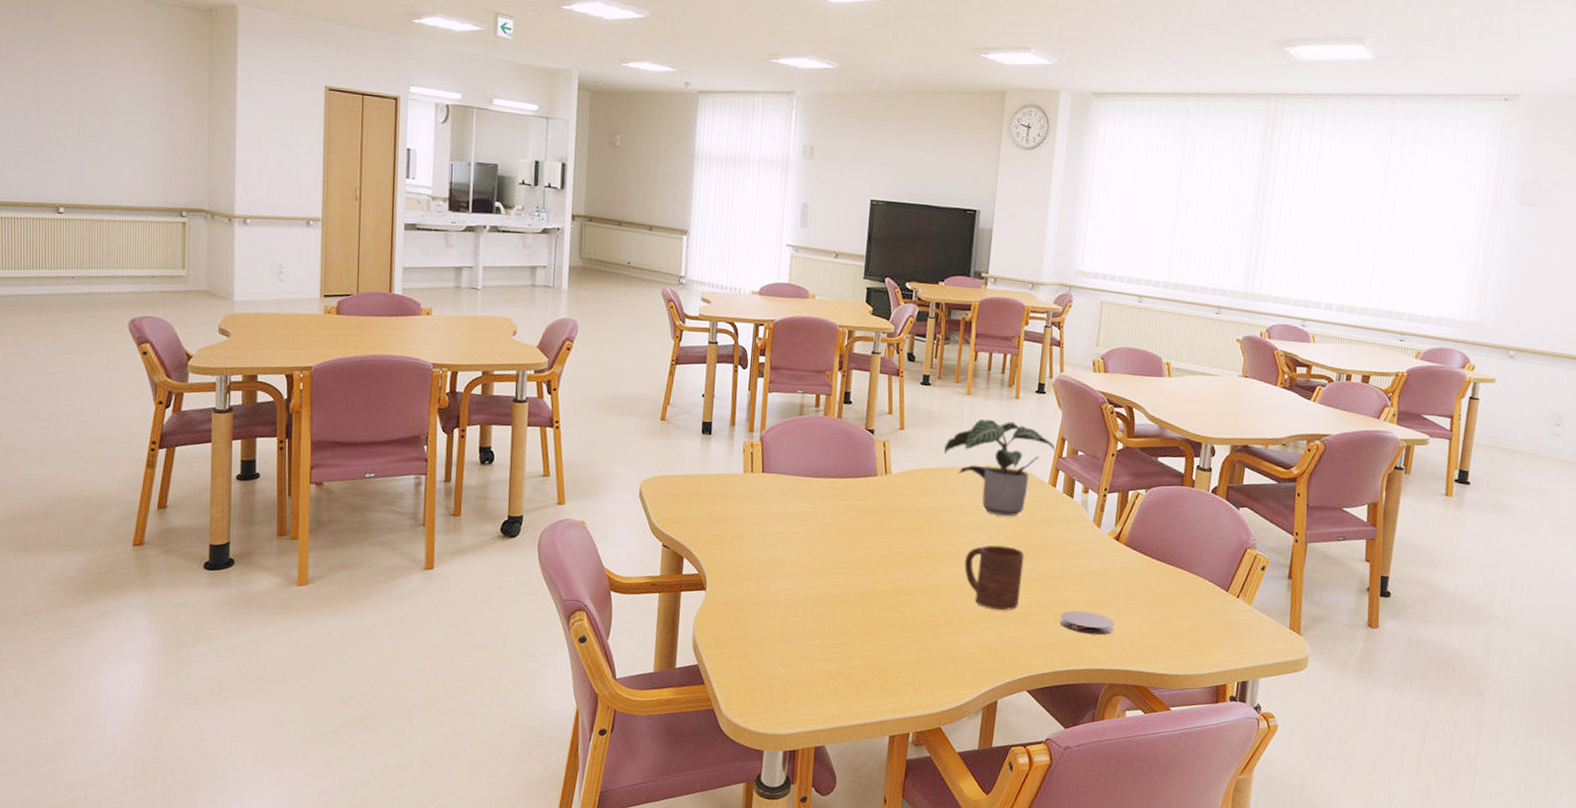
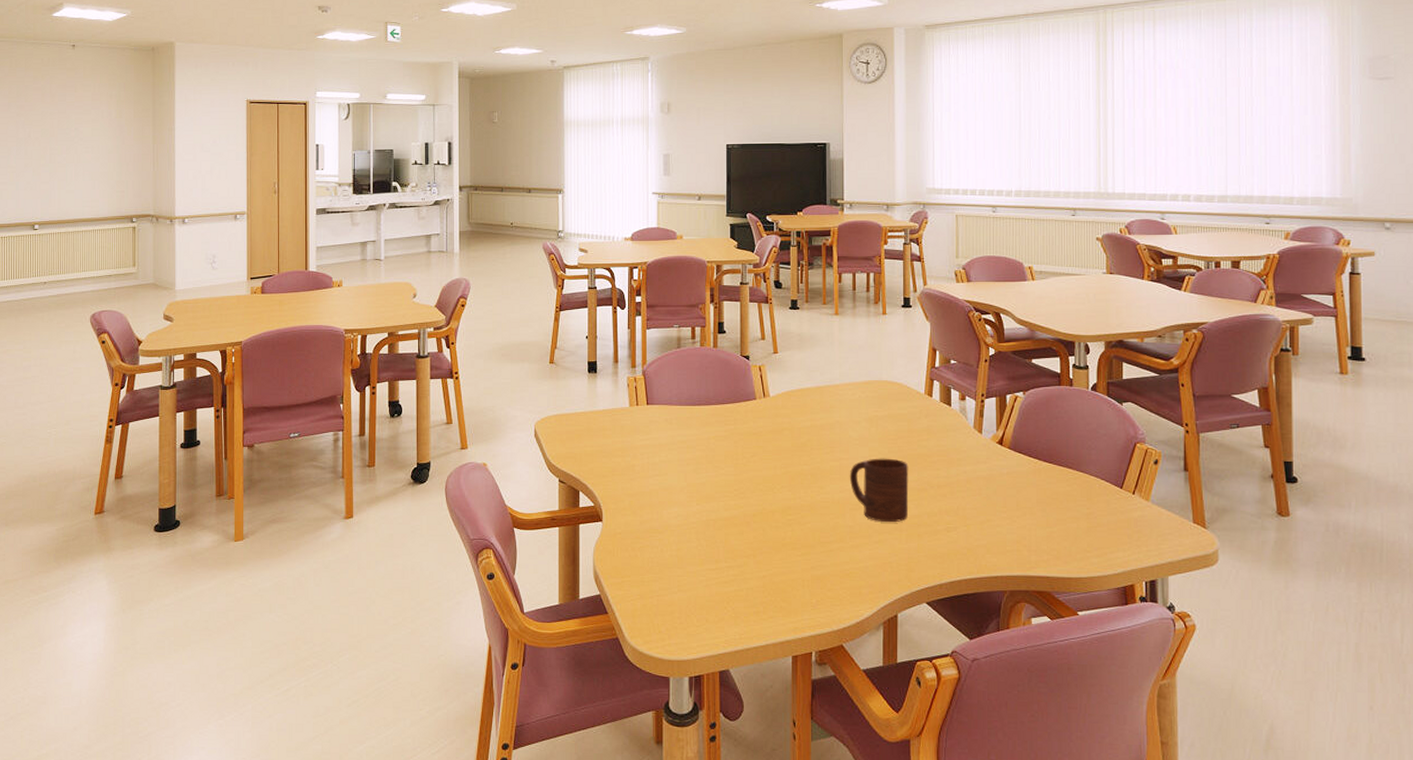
potted plant: present [944,419,1056,516] -> none [819,337,928,428]
coaster: present [1060,610,1114,636] -> none [952,518,1008,542]

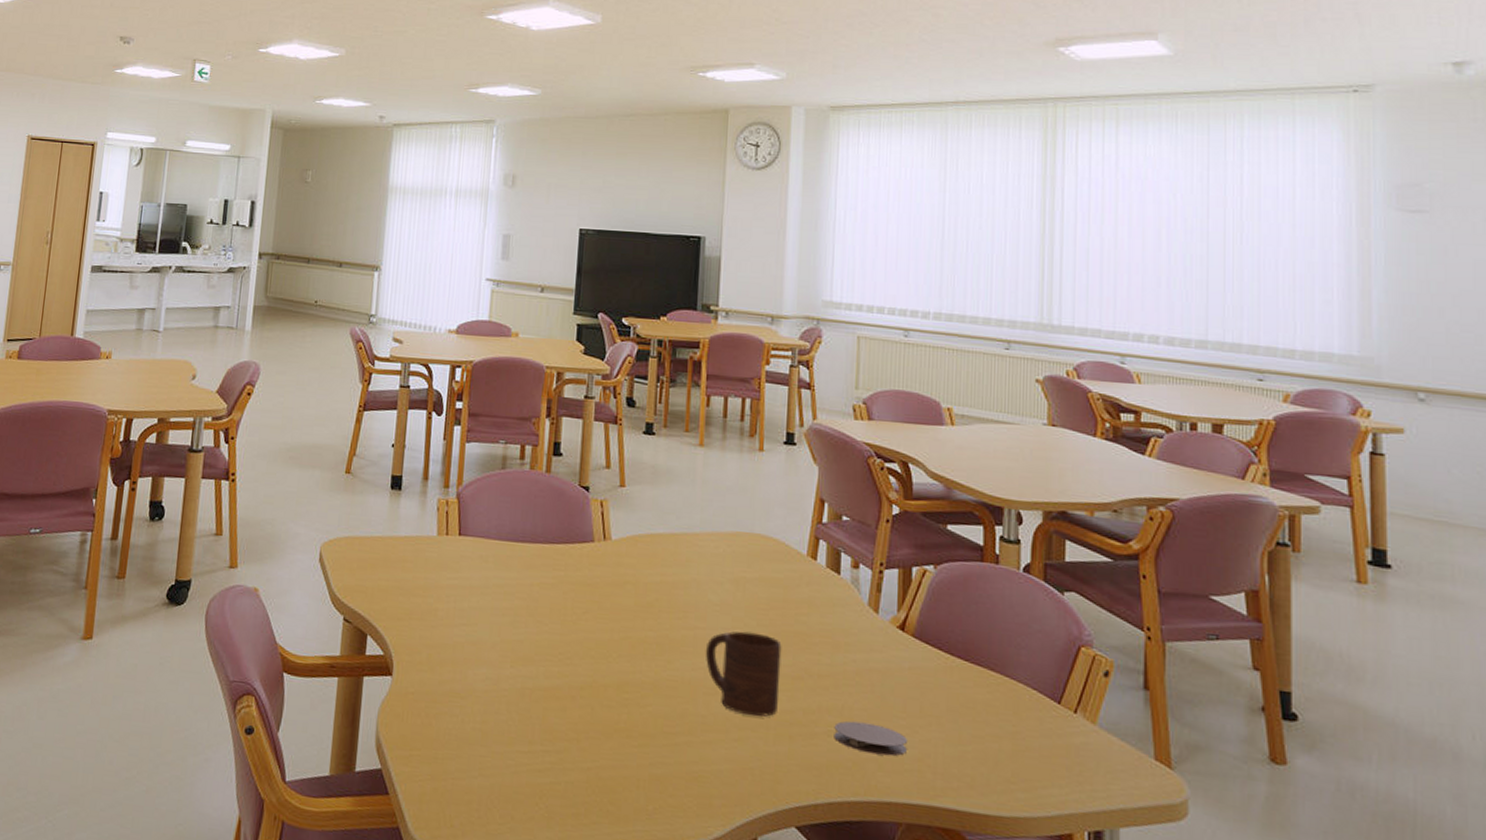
coaster: none [952,518,1008,542] -> present [834,721,907,757]

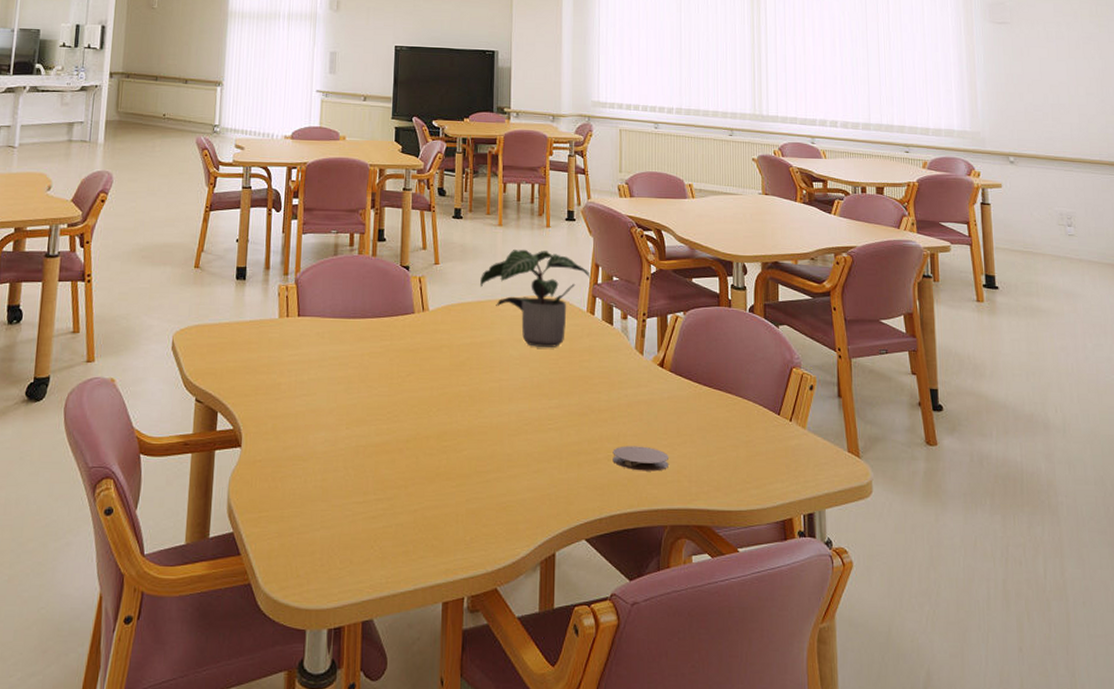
potted plant: none [674,475,813,596] -> present [480,250,591,347]
cup: present [705,631,782,717] -> none [508,379,570,450]

